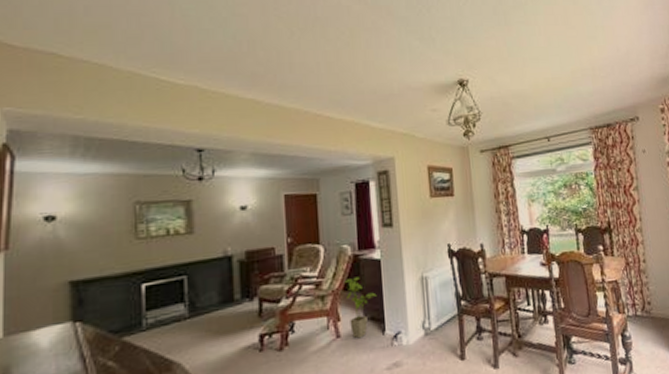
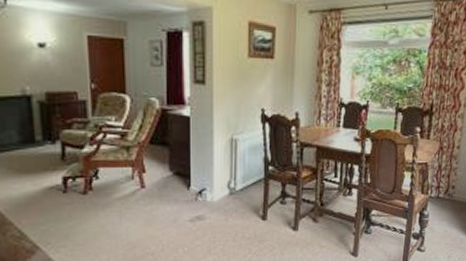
house plant: present [344,276,377,339] -> none [151,131,184,191]

